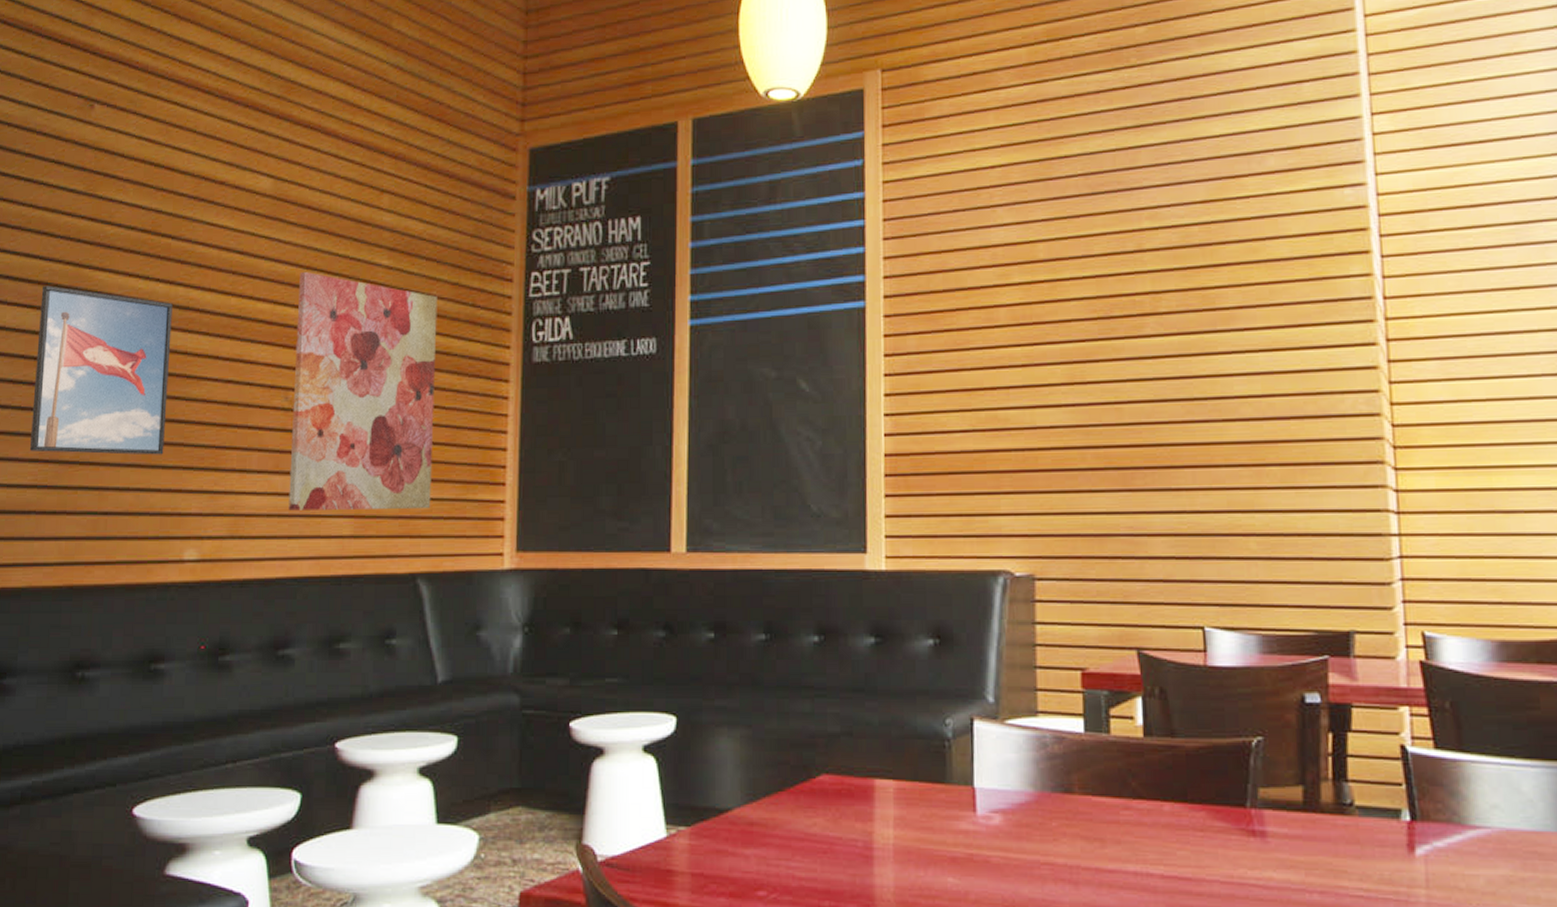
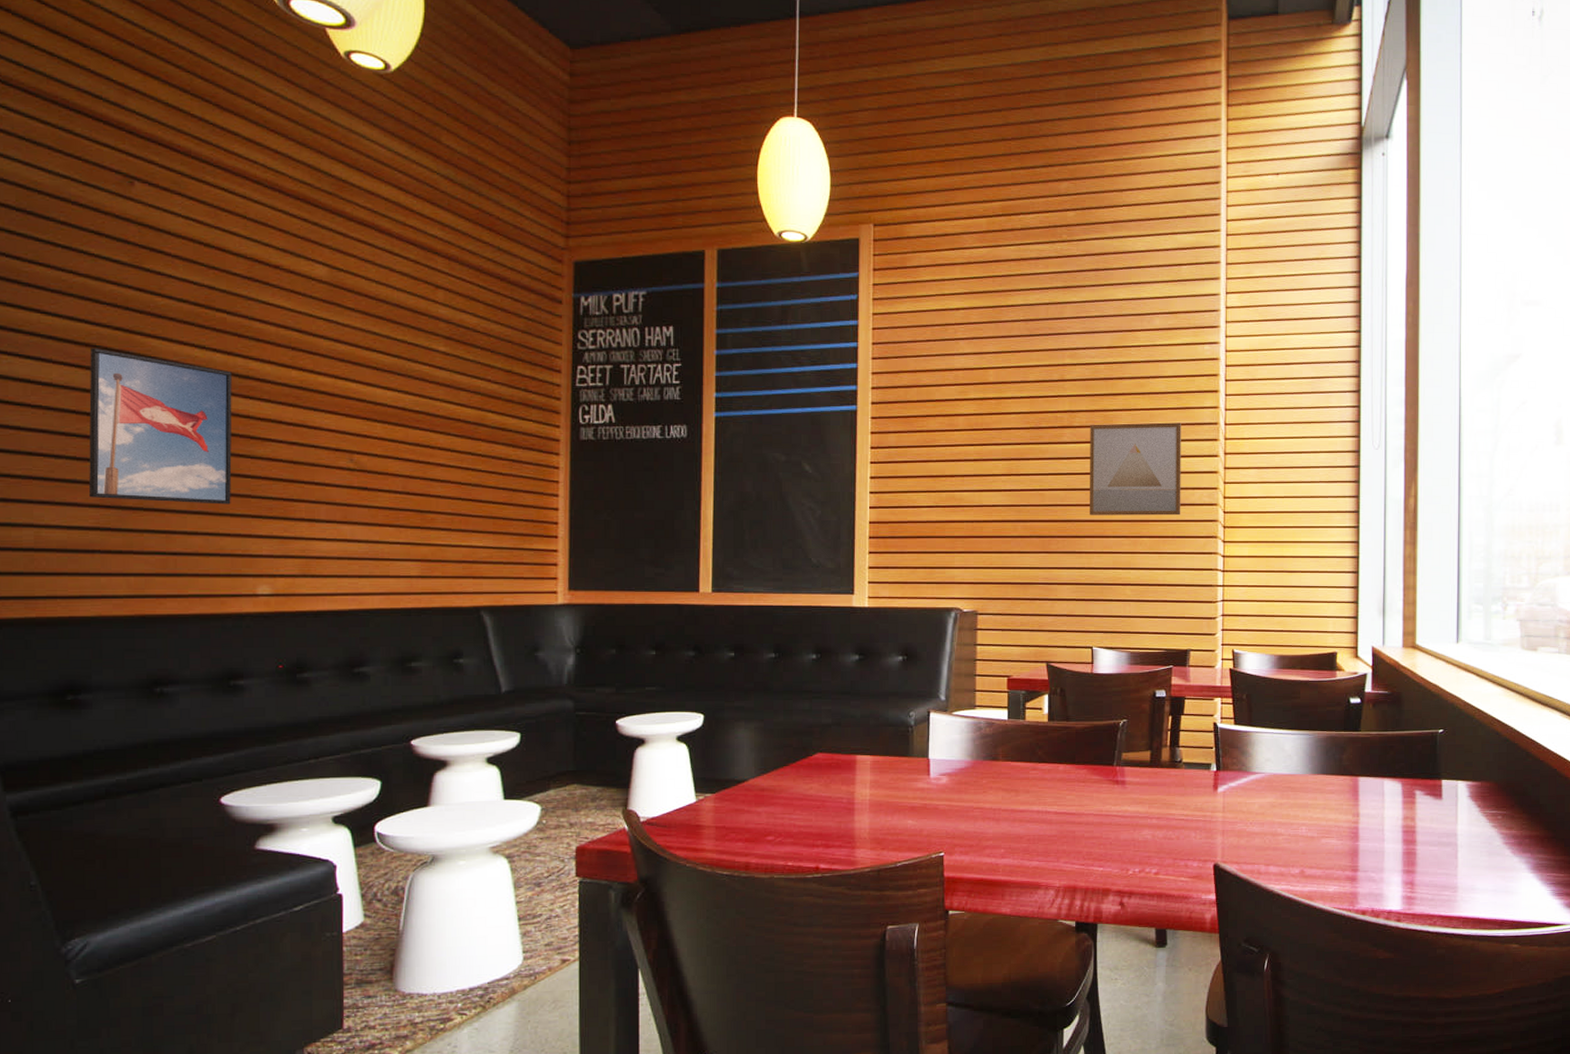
wall art: present [288,271,437,511] -> none [357,351,493,556]
wall art: none [1182,299,1326,436] -> present [1090,422,1181,516]

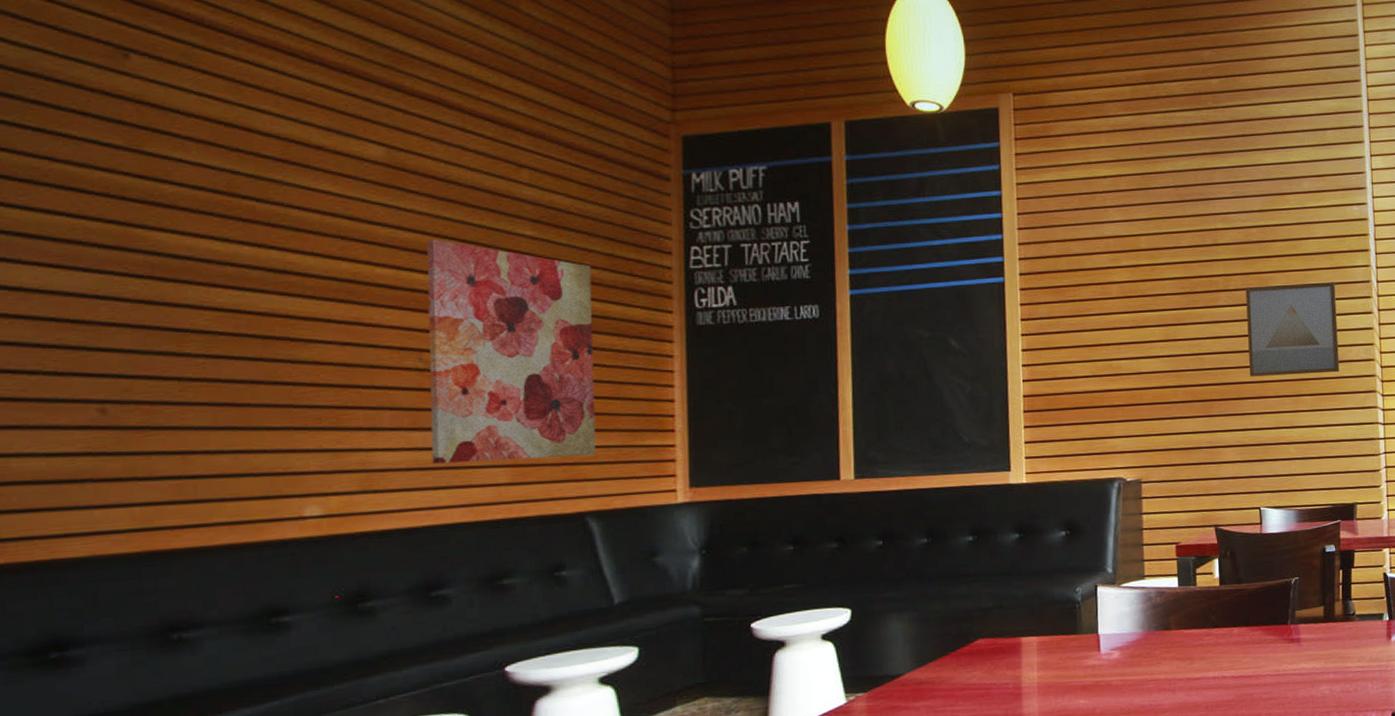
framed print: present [89,348,232,505] -> none [73,244,267,419]
wall art: none [357,351,493,556] -> present [427,239,597,464]

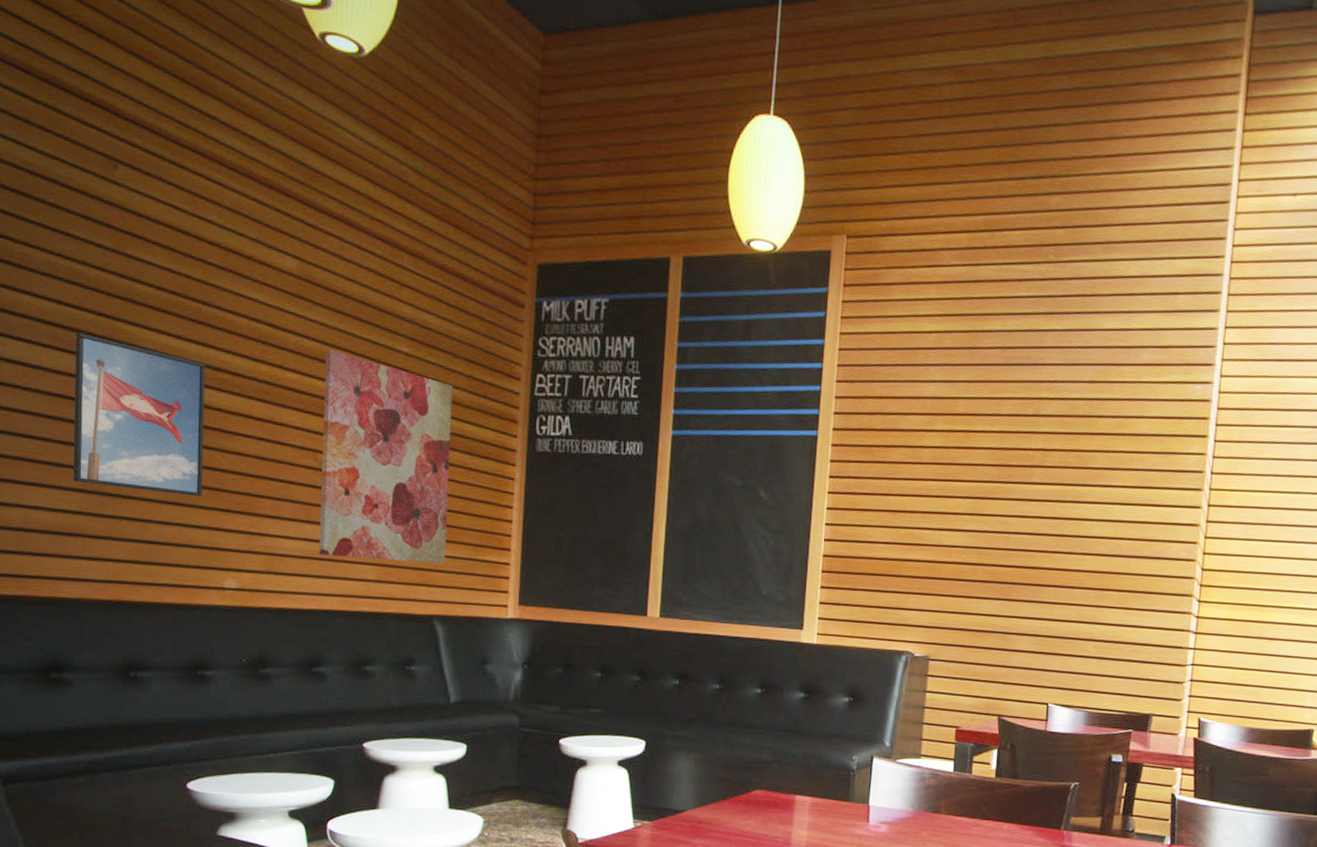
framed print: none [73,244,267,419] -> present [73,332,205,497]
wall art: present [1245,282,1340,377] -> none [1056,465,1163,570]

